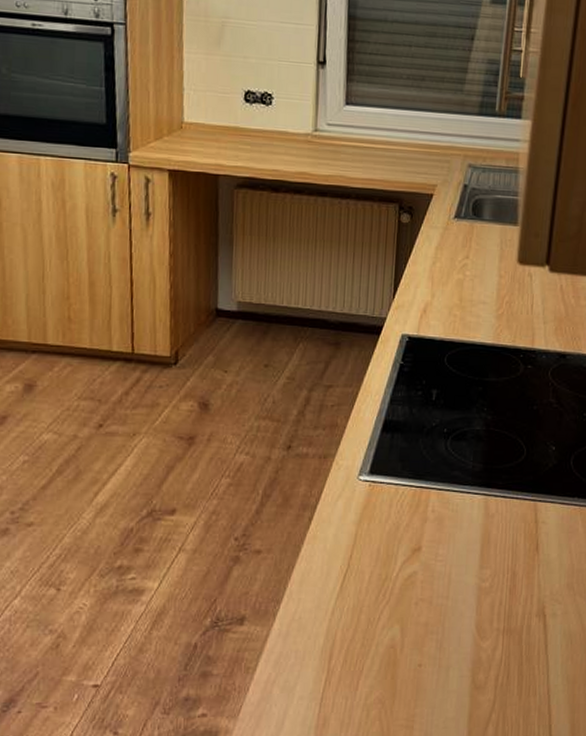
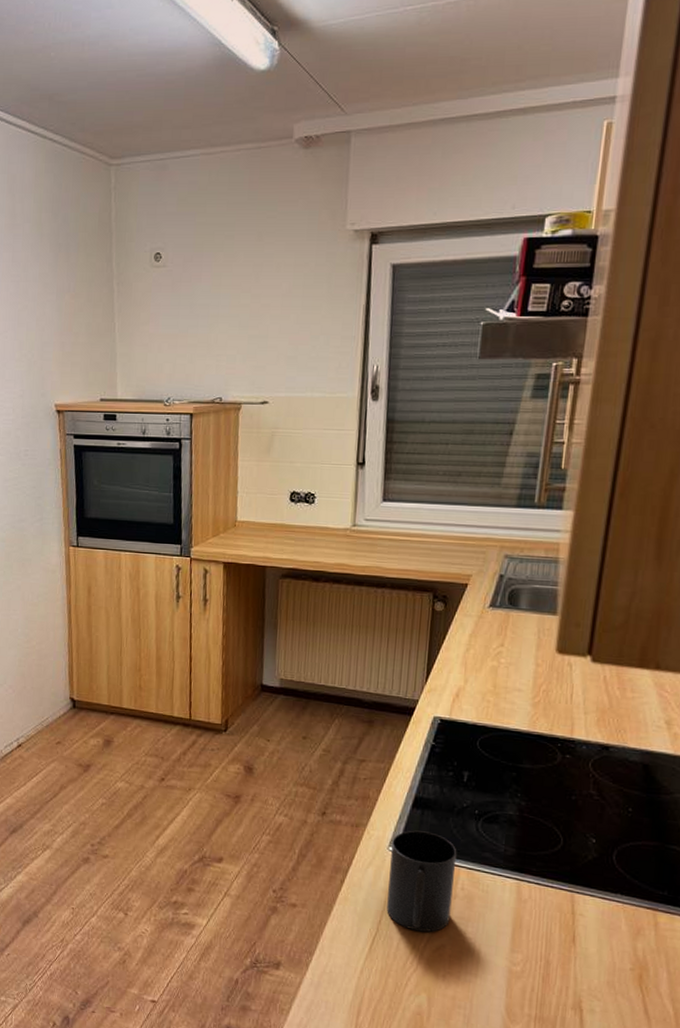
mug: none [358,456,427,561] -> present [387,830,457,933]

